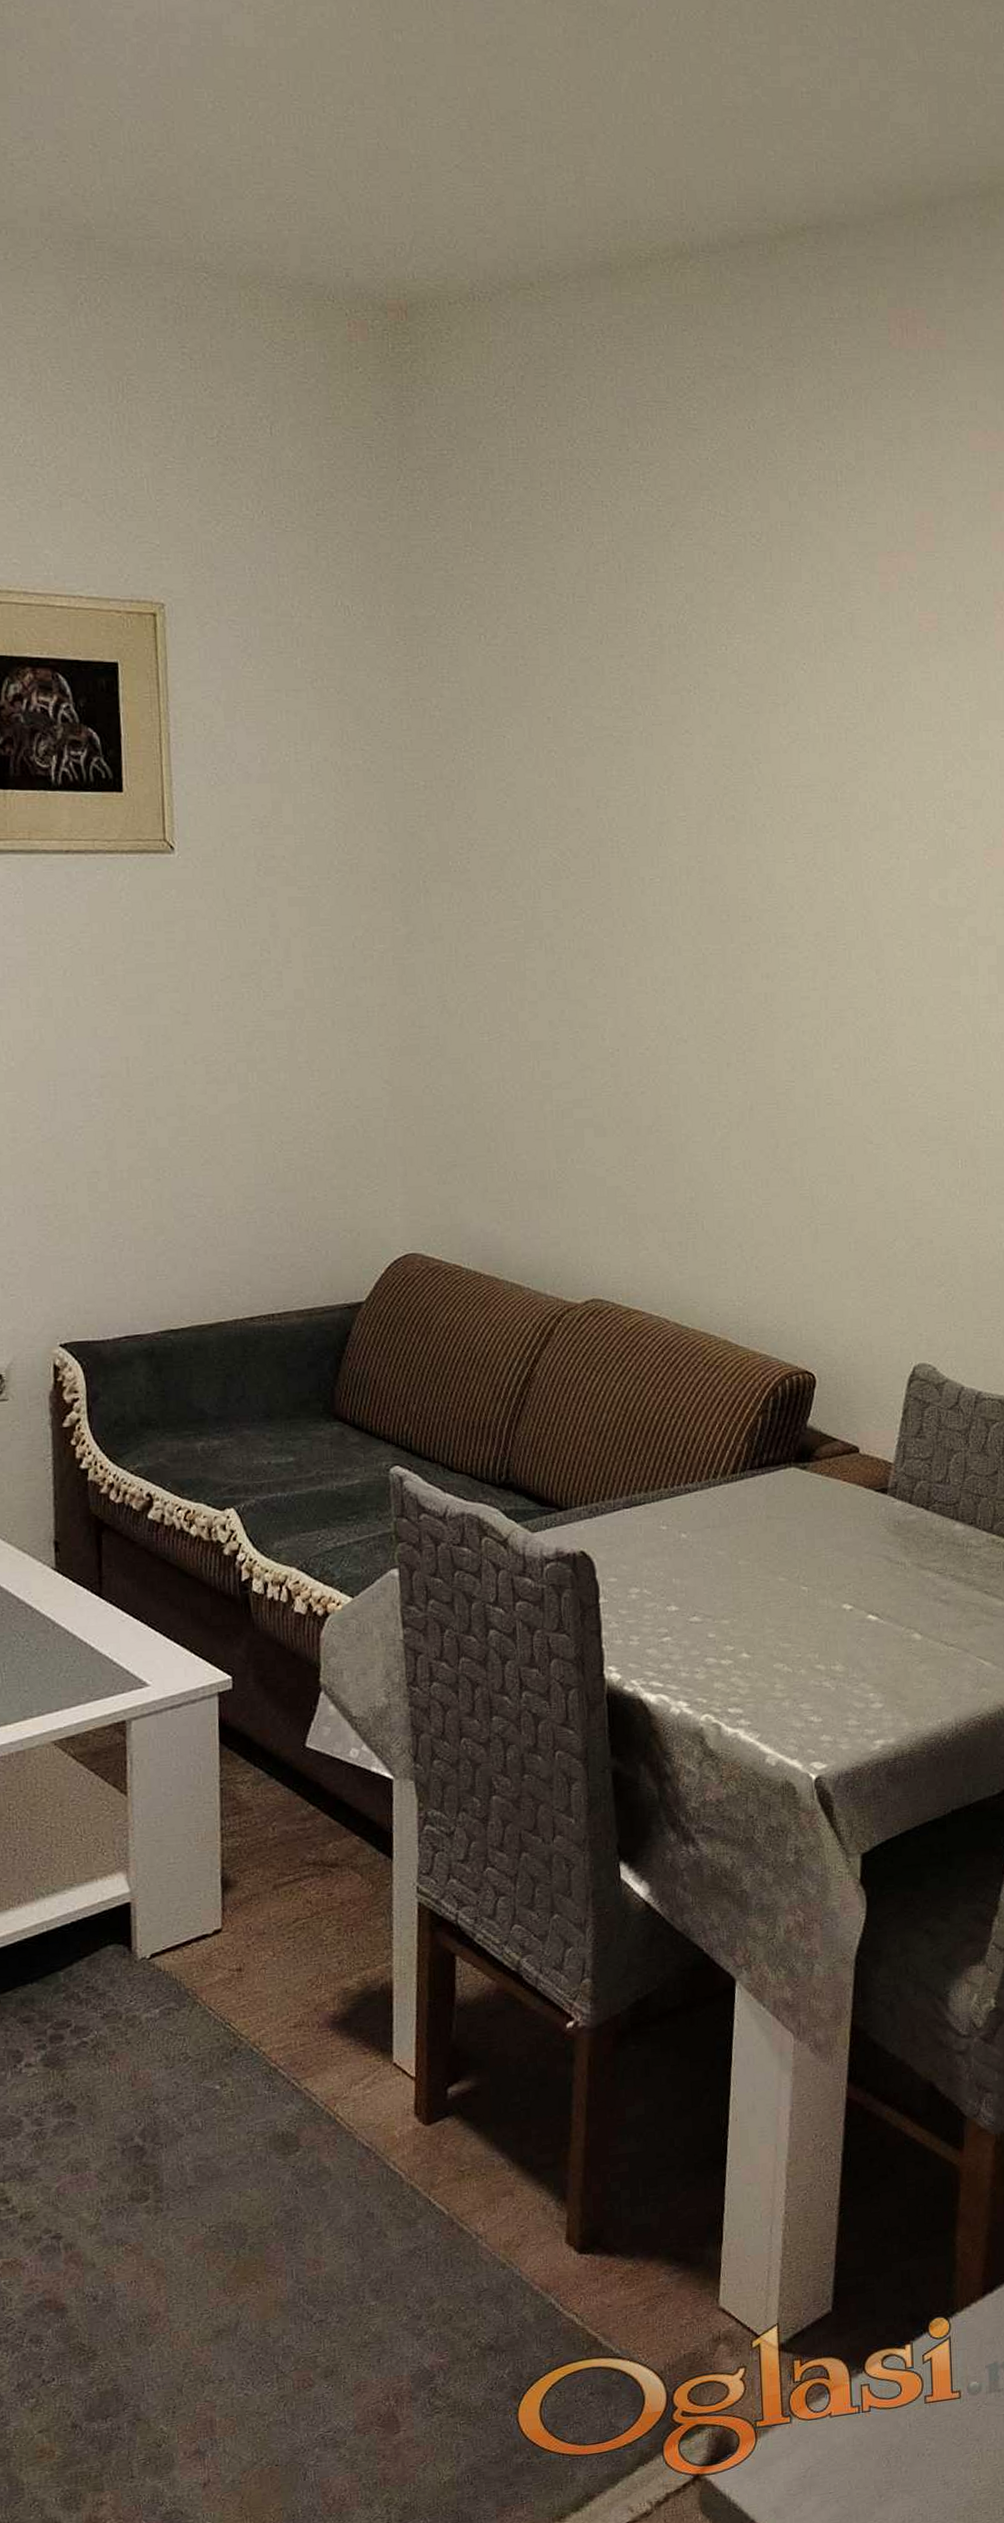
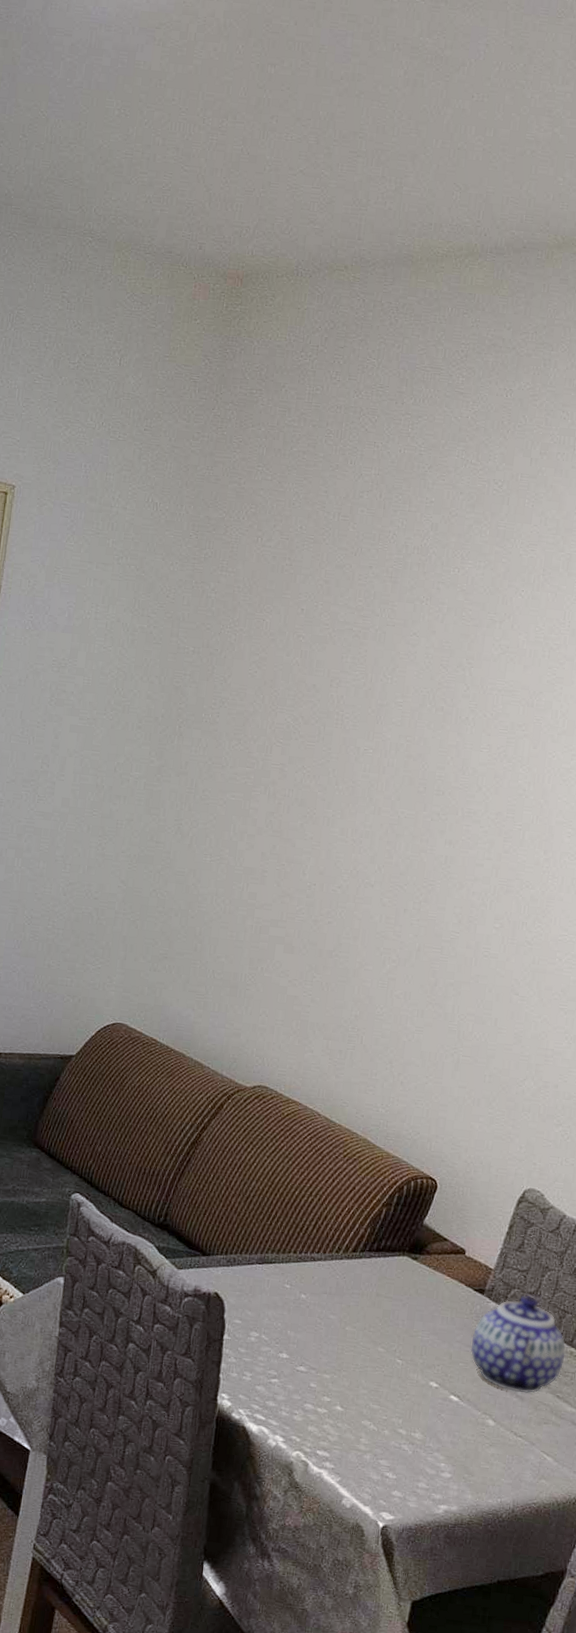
teapot: none [881,1486,987,1597] -> present [470,1296,566,1394]

